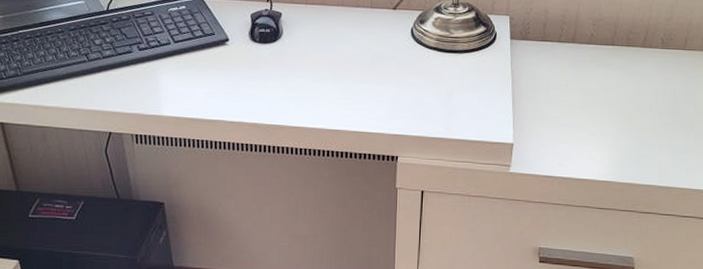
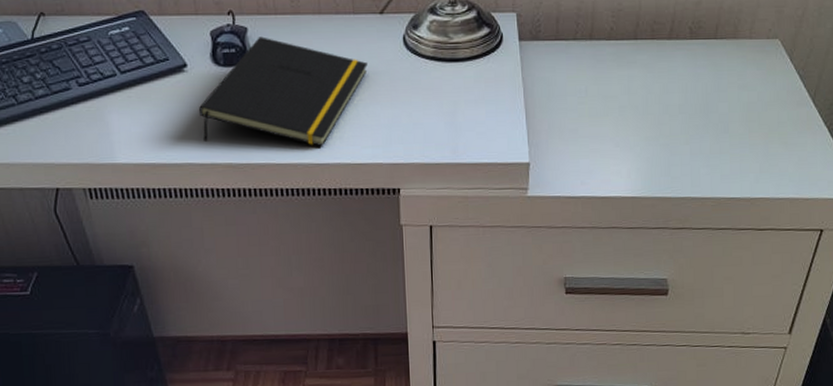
notepad: none [234,21,379,116] -> present [199,36,368,147]

